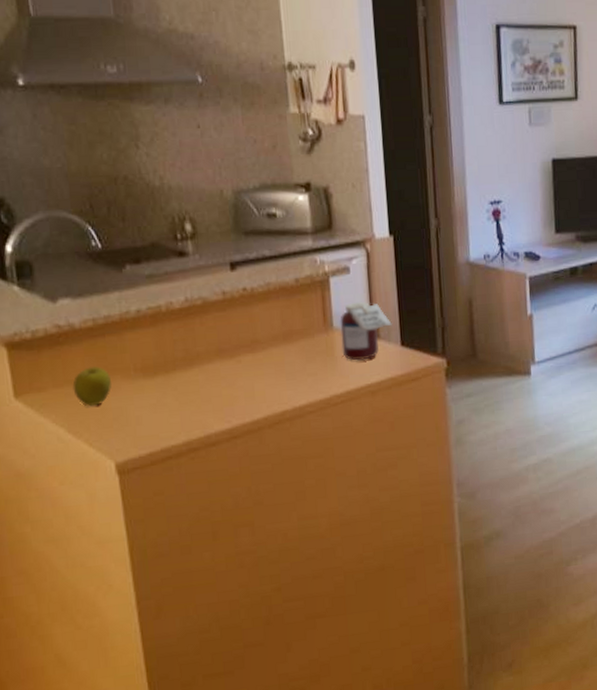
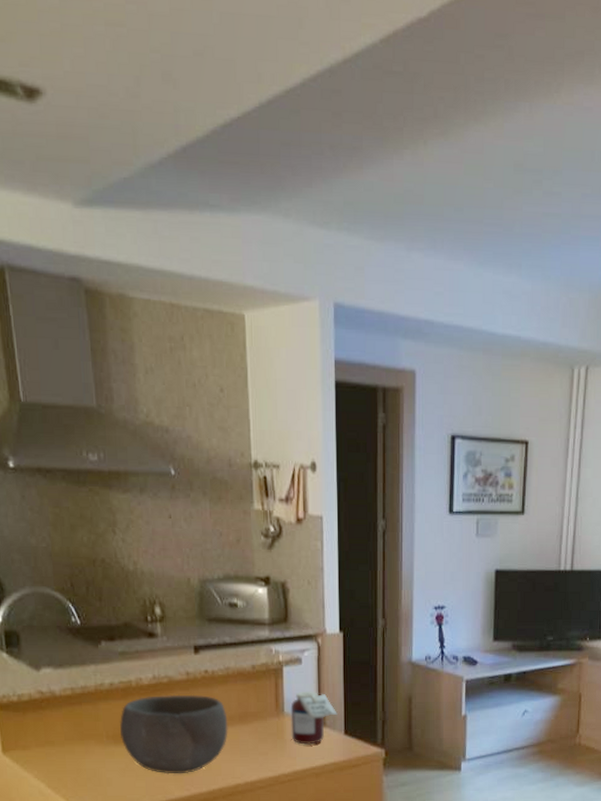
apple: present [72,365,112,407] -> none [52,730,87,766]
bowl: none [149,315,272,406] -> present [120,694,228,774]

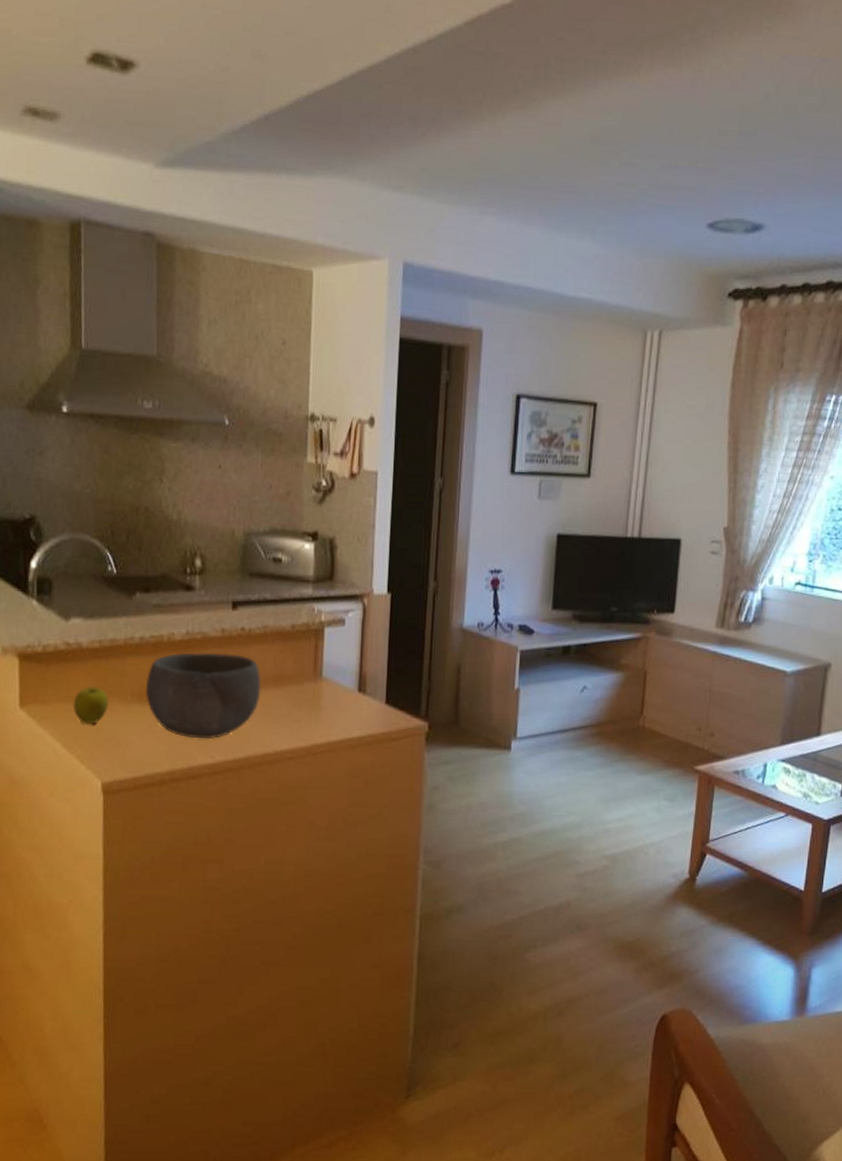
apple: none [52,730,87,766] -> present [73,685,109,725]
jar: present [290,691,338,745] -> none [328,654,380,713]

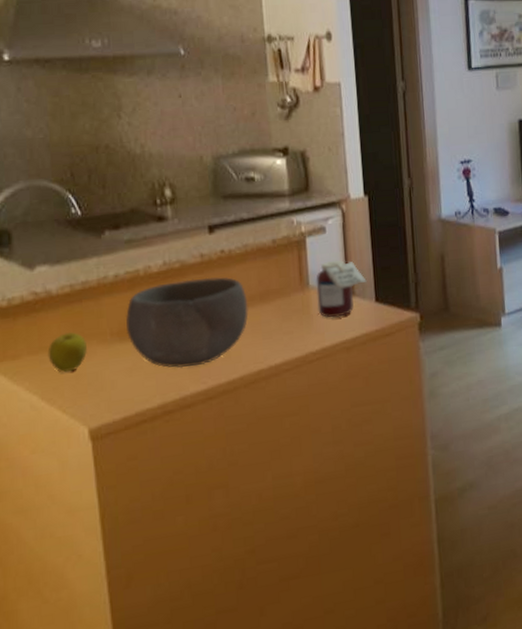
jar: none [328,654,380,713] -> present [316,259,367,318]

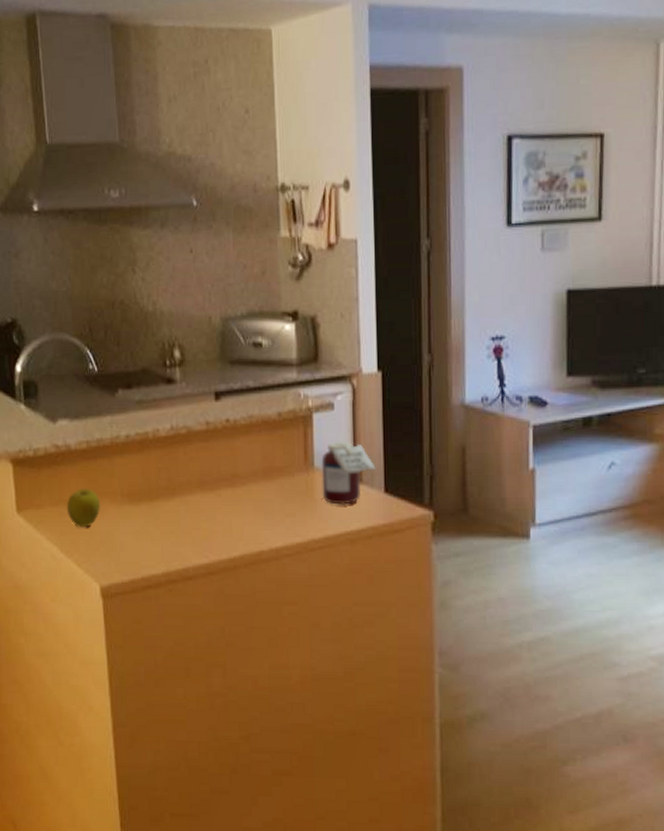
bowl: present [126,277,248,368] -> none [135,447,251,538]

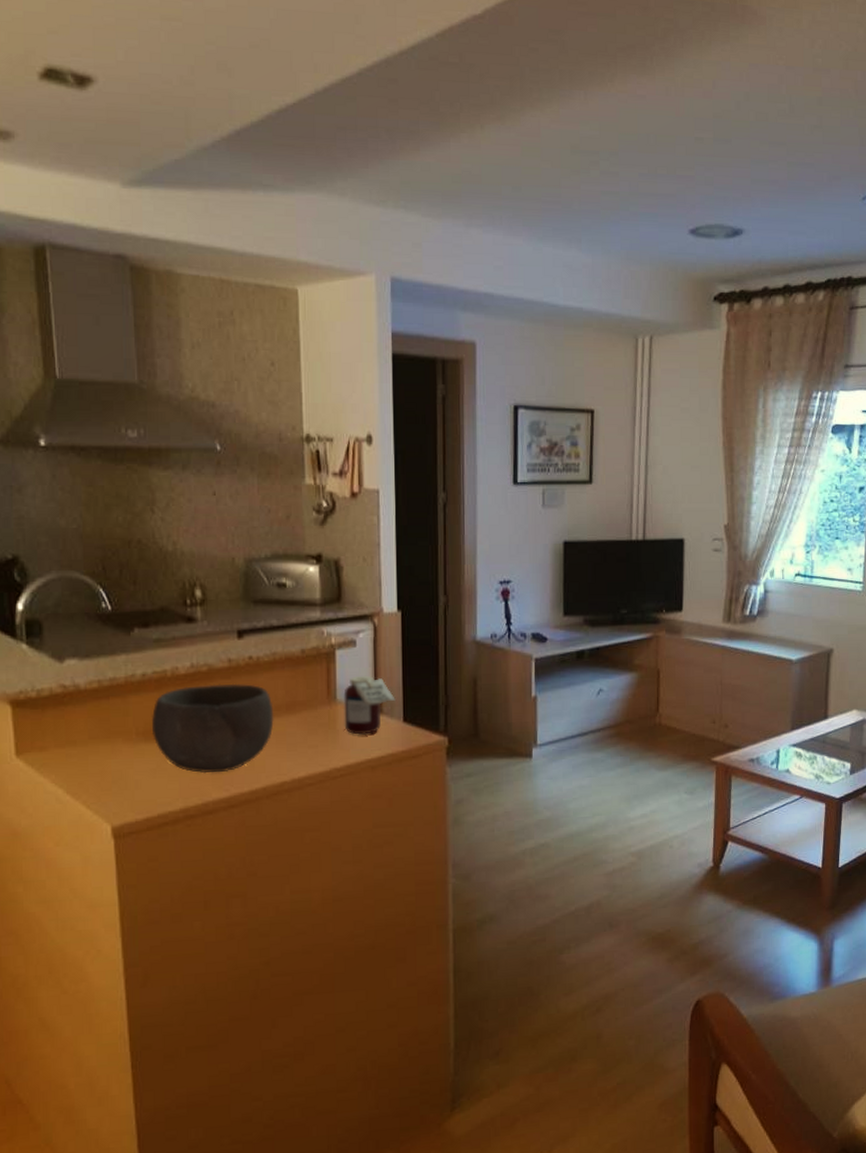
apple: present [66,487,101,528] -> none [74,727,114,769]
bowl: none [135,447,251,538] -> present [152,683,274,774]

